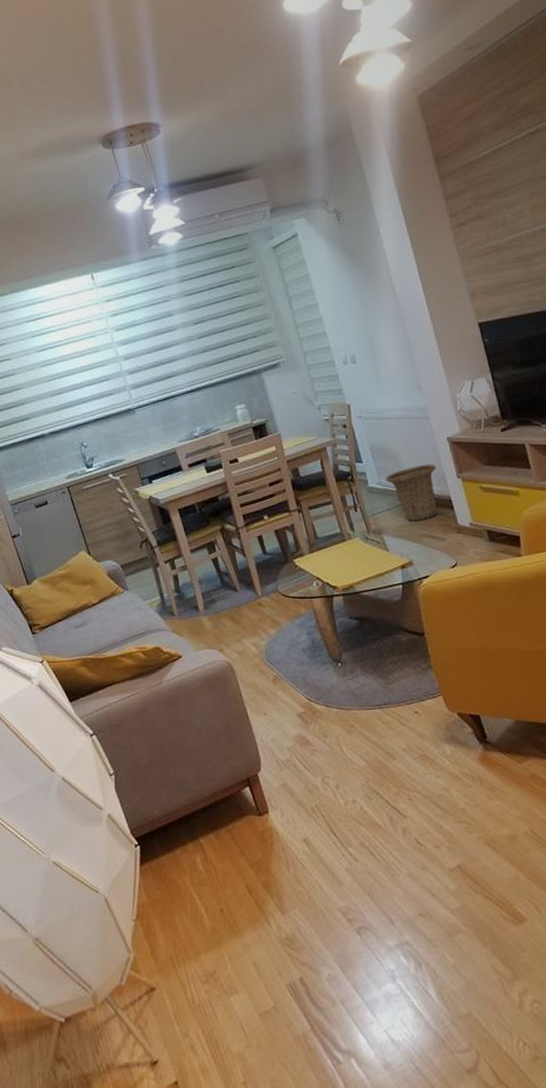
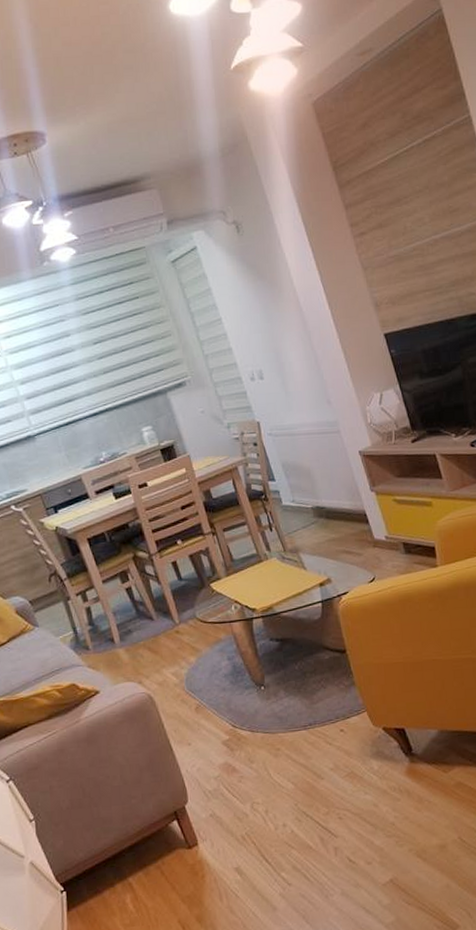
basket: present [386,464,437,522] -> none [299,479,353,539]

